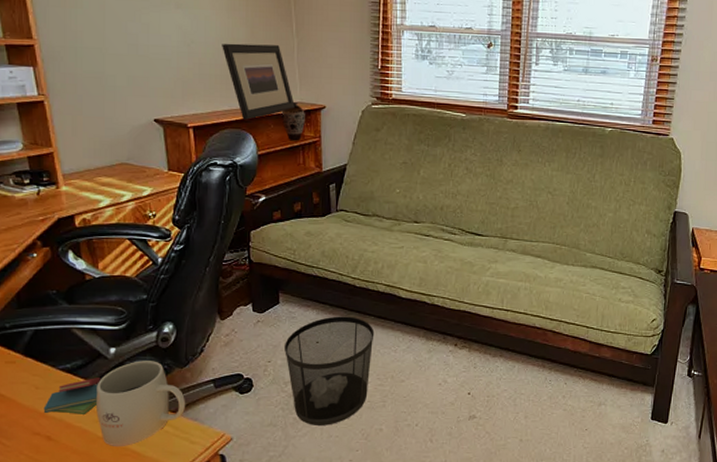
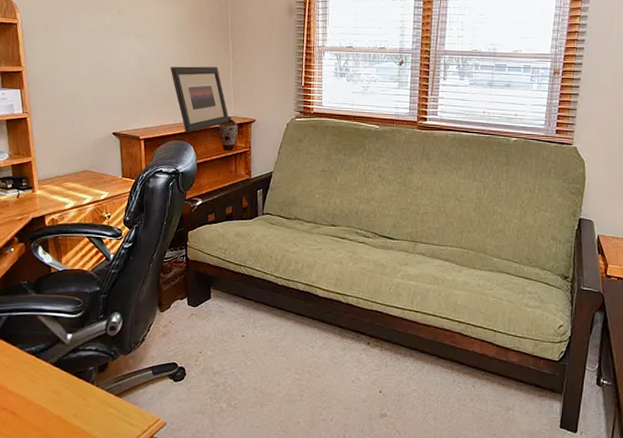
sticky notes: present [43,378,101,414] -> none [11,360,58,394]
mug: present [95,360,186,447] -> none [53,346,128,426]
waste bin: present [285,316,375,425] -> none [214,312,294,416]

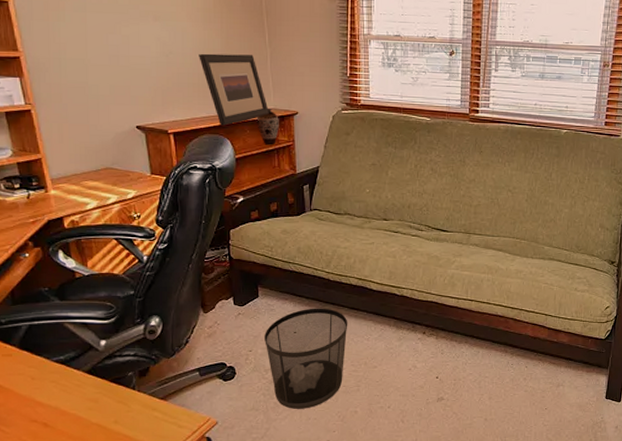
waste bin: none [214,312,294,416] -> present [265,308,348,409]

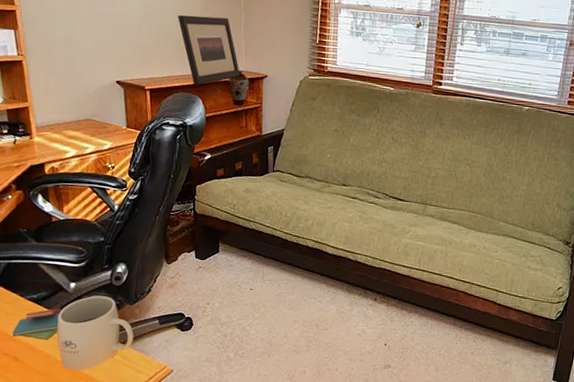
sticky notes: none [39,368,93,403] -> present [12,308,62,340]
mug: none [88,352,174,432] -> present [56,295,134,371]
waste bin: present [265,308,348,409] -> none [222,266,303,365]

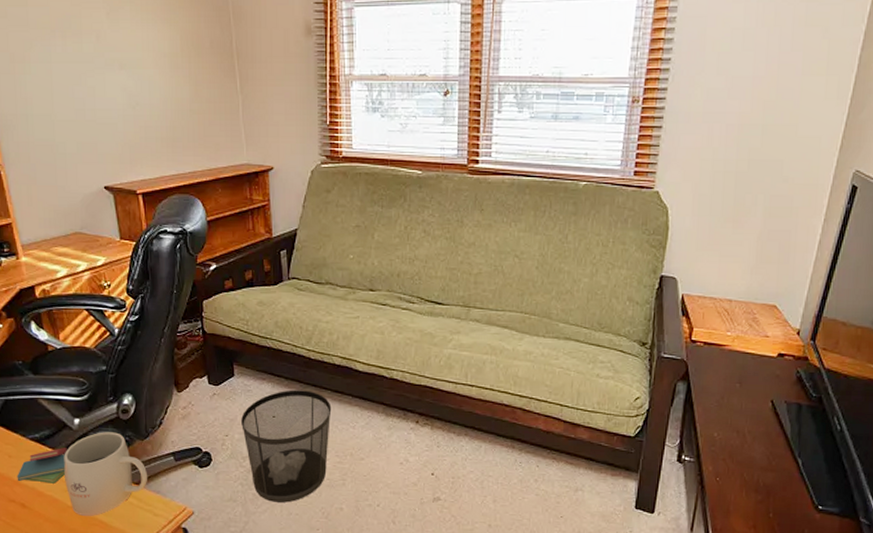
picture frame: present [178,14,240,85] -> none [166,103,242,184]
waste bin: none [222,266,303,365] -> present [241,390,332,503]
decorative vase: present [227,71,249,105] -> none [228,164,253,204]

